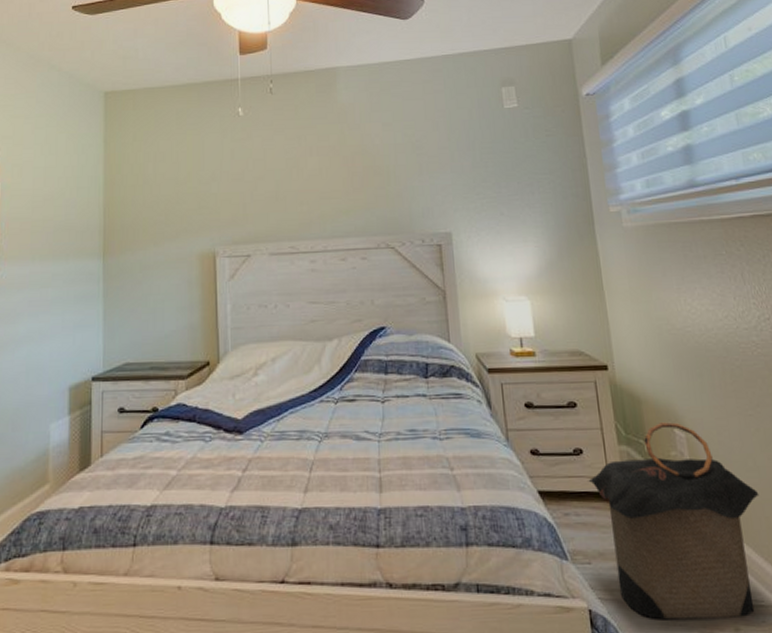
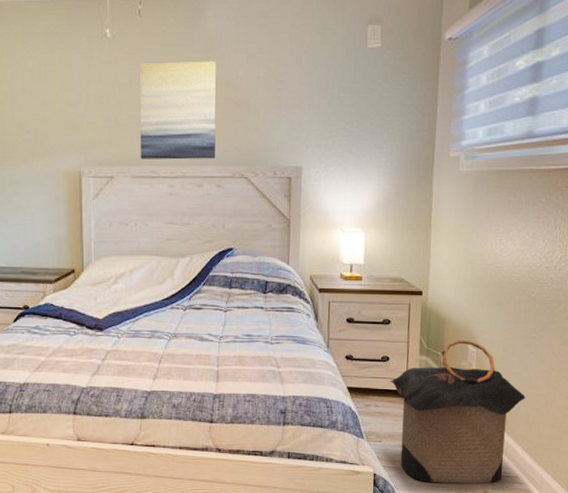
wall art: none [272,130,359,235] -> present [139,60,217,160]

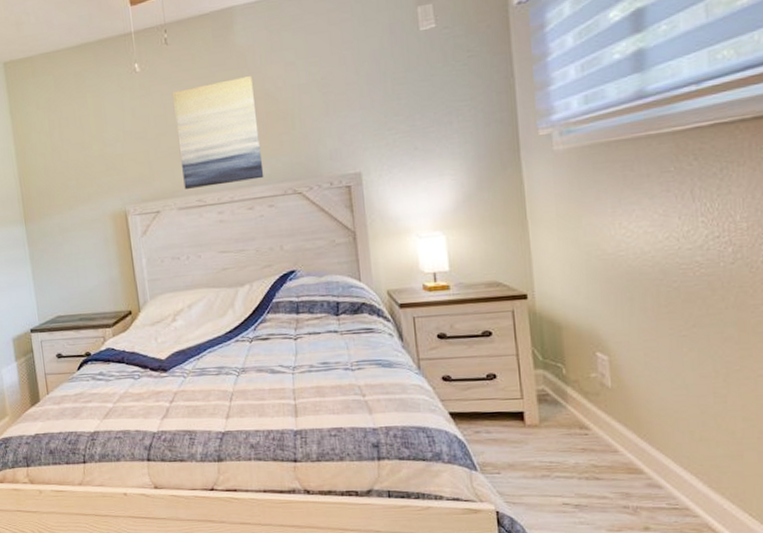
laundry hamper: present [390,340,526,483] -> none [501,346,685,520]

